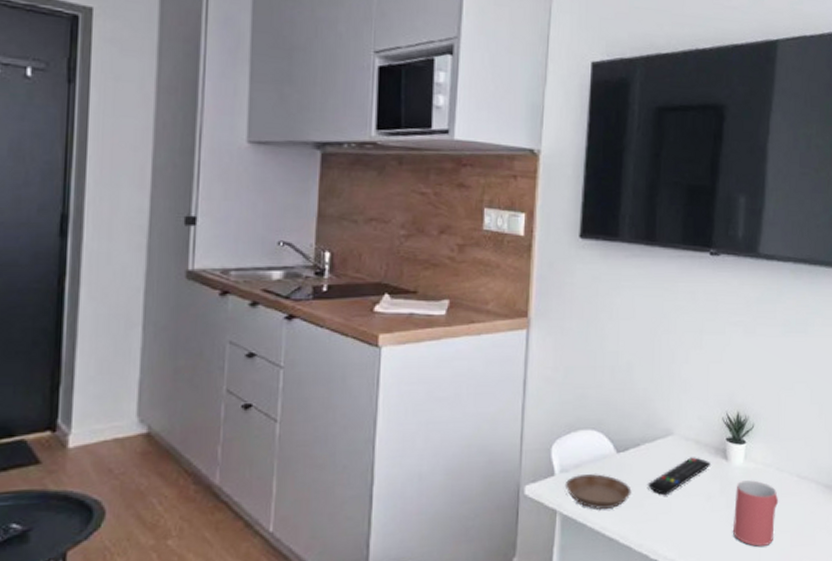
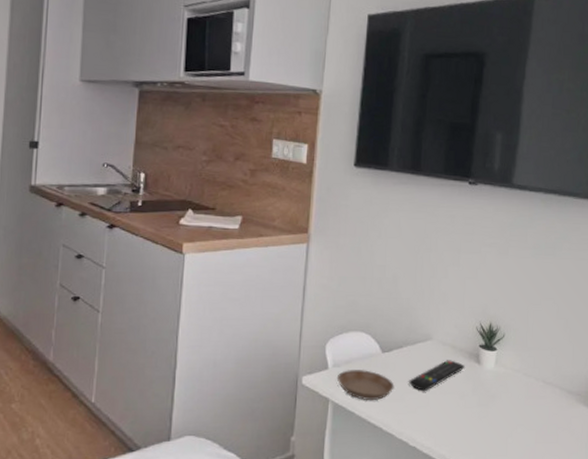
mug: present [732,480,779,547] -> none [483,383,526,441]

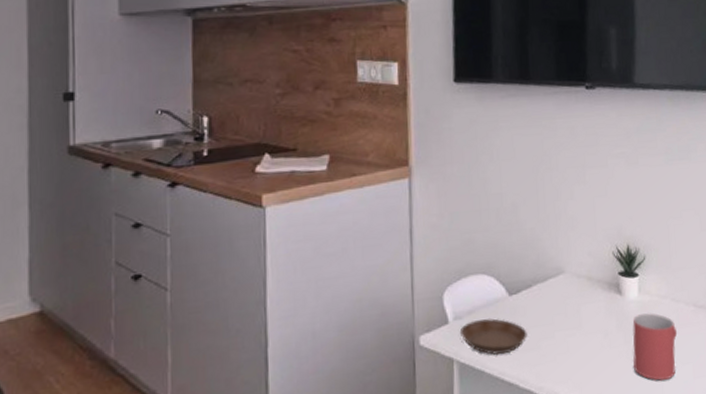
remote control: present [409,360,465,391] -> none [543,293,605,335]
mug: none [483,383,526,441] -> present [632,313,678,381]

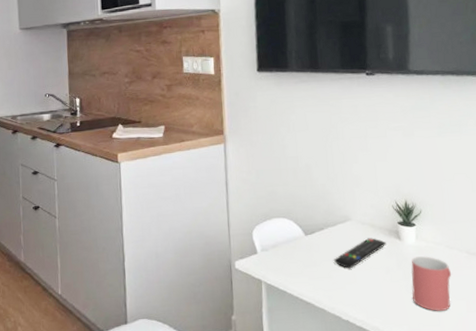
saucer: present [459,318,528,356] -> none [266,252,321,281]
remote control: none [543,293,605,335] -> present [334,238,386,268]

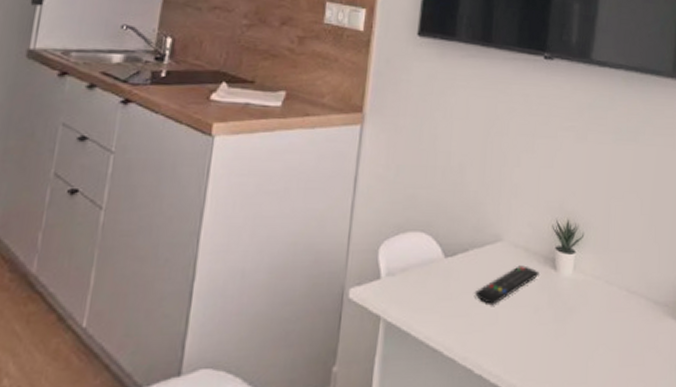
mug: present [411,256,452,311] -> none [560,293,608,365]

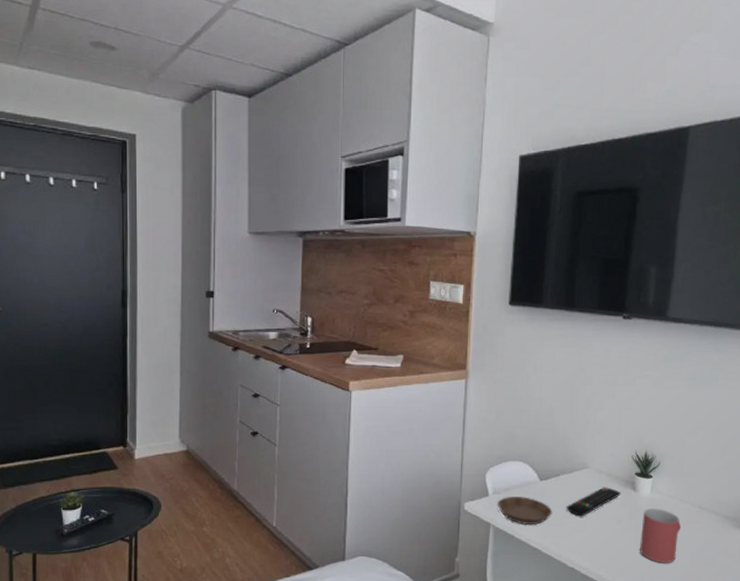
saucer: none [390,279,458,319] -> present [497,497,552,526]
mug: none [560,293,608,365] -> present [639,509,682,563]

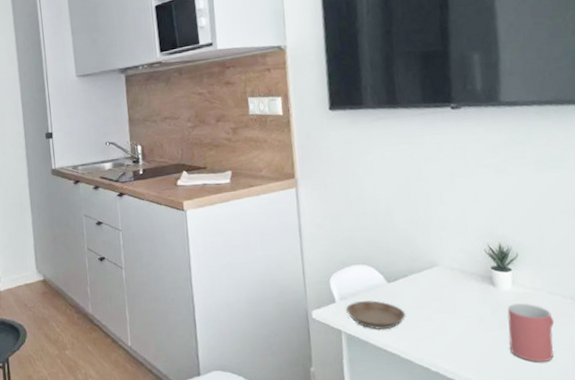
remote control: present [566,487,621,516] -> none [420,284,479,317]

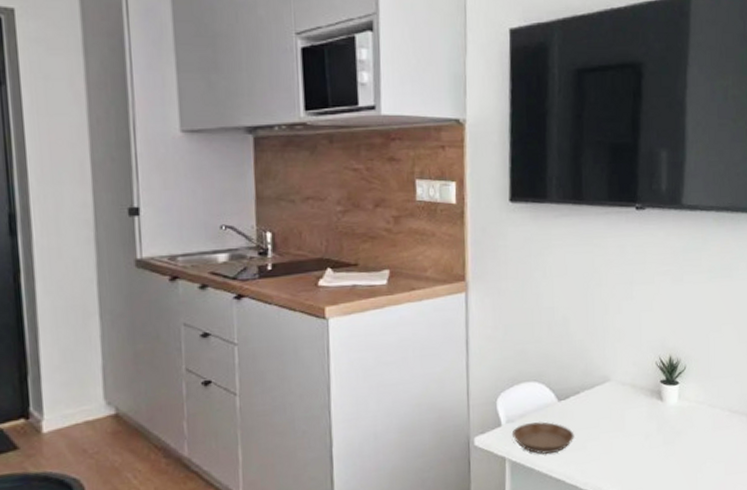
mug: present [507,303,555,362] -> none [670,417,713,477]

